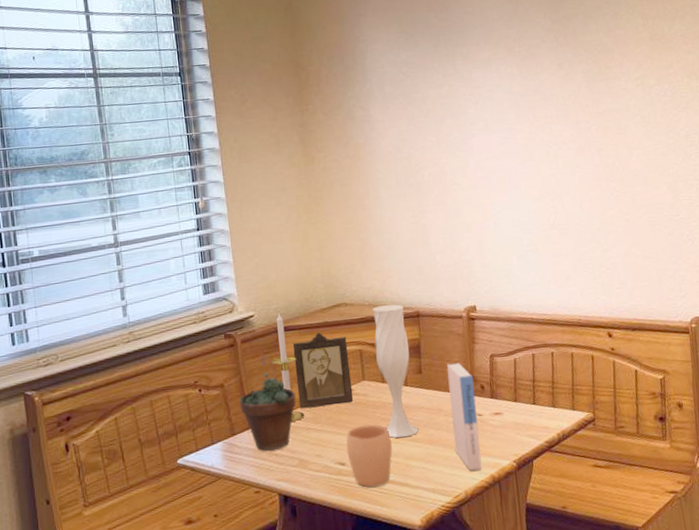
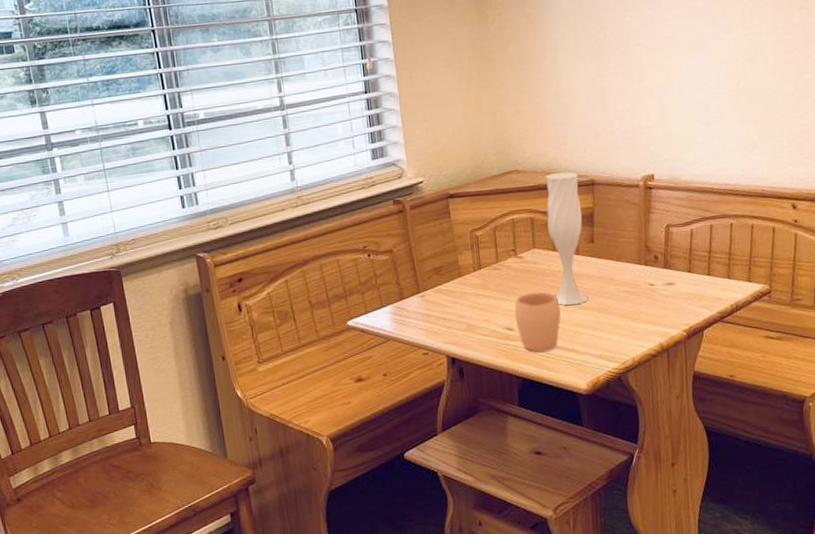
succulent plant: present [239,355,296,451] -> none [408,222,465,315]
candle: present [271,312,305,421] -> none [441,179,474,287]
photo frame: present [292,332,354,409] -> none [462,199,523,275]
book: present [446,362,482,471] -> none [620,232,651,339]

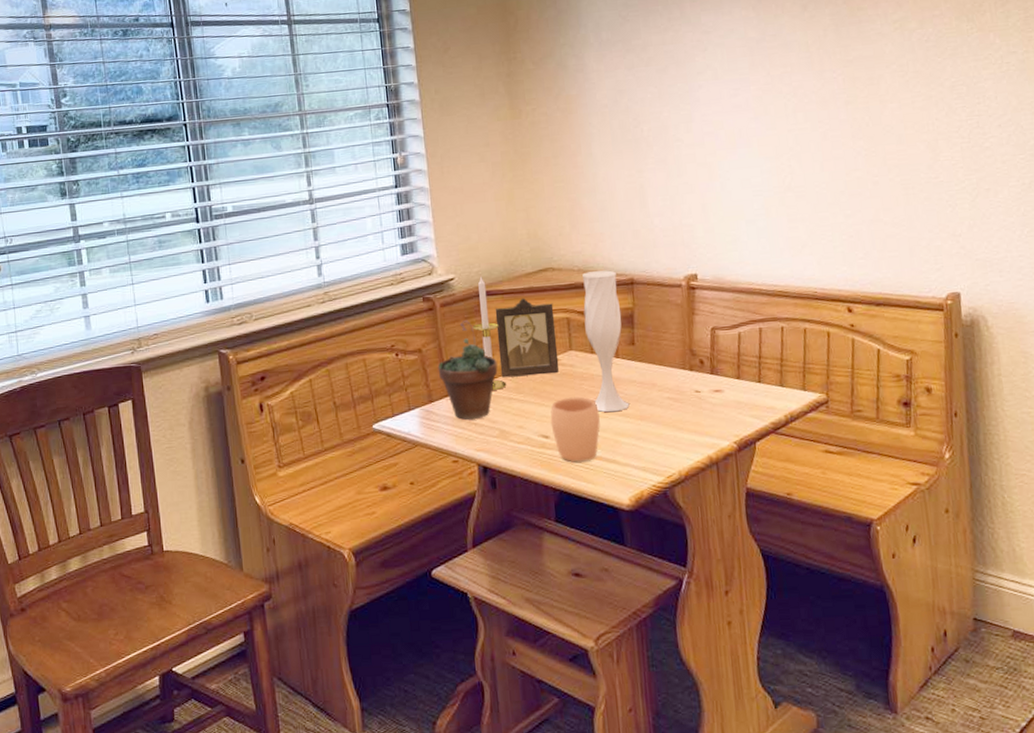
succulent plant: none [408,222,465,315] -> present [437,320,498,420]
candle: none [441,179,474,287] -> present [472,276,507,390]
photo frame: none [462,199,523,275] -> present [495,298,559,378]

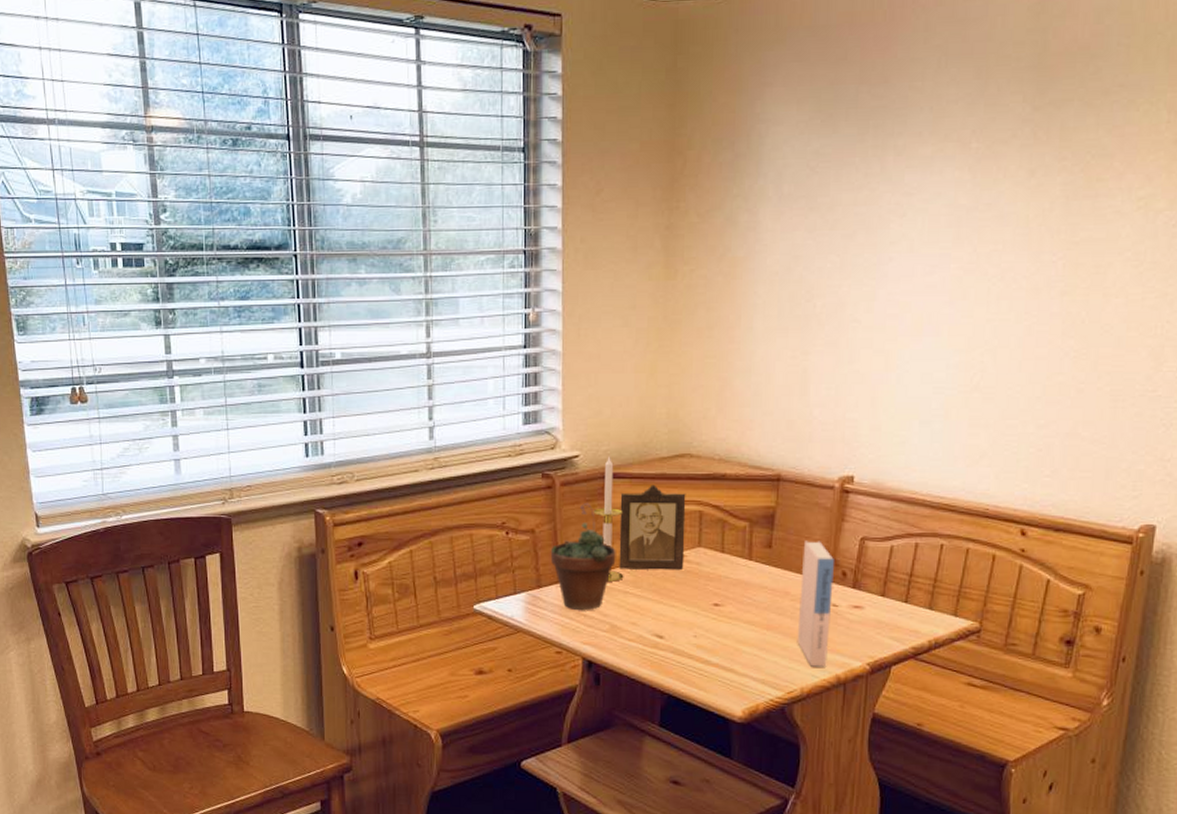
mug: present [550,396,600,463] -> none [667,597,722,667]
vase: present [582,270,630,413] -> none [718,462,762,618]
book: none [662,334,699,450] -> present [797,541,835,667]

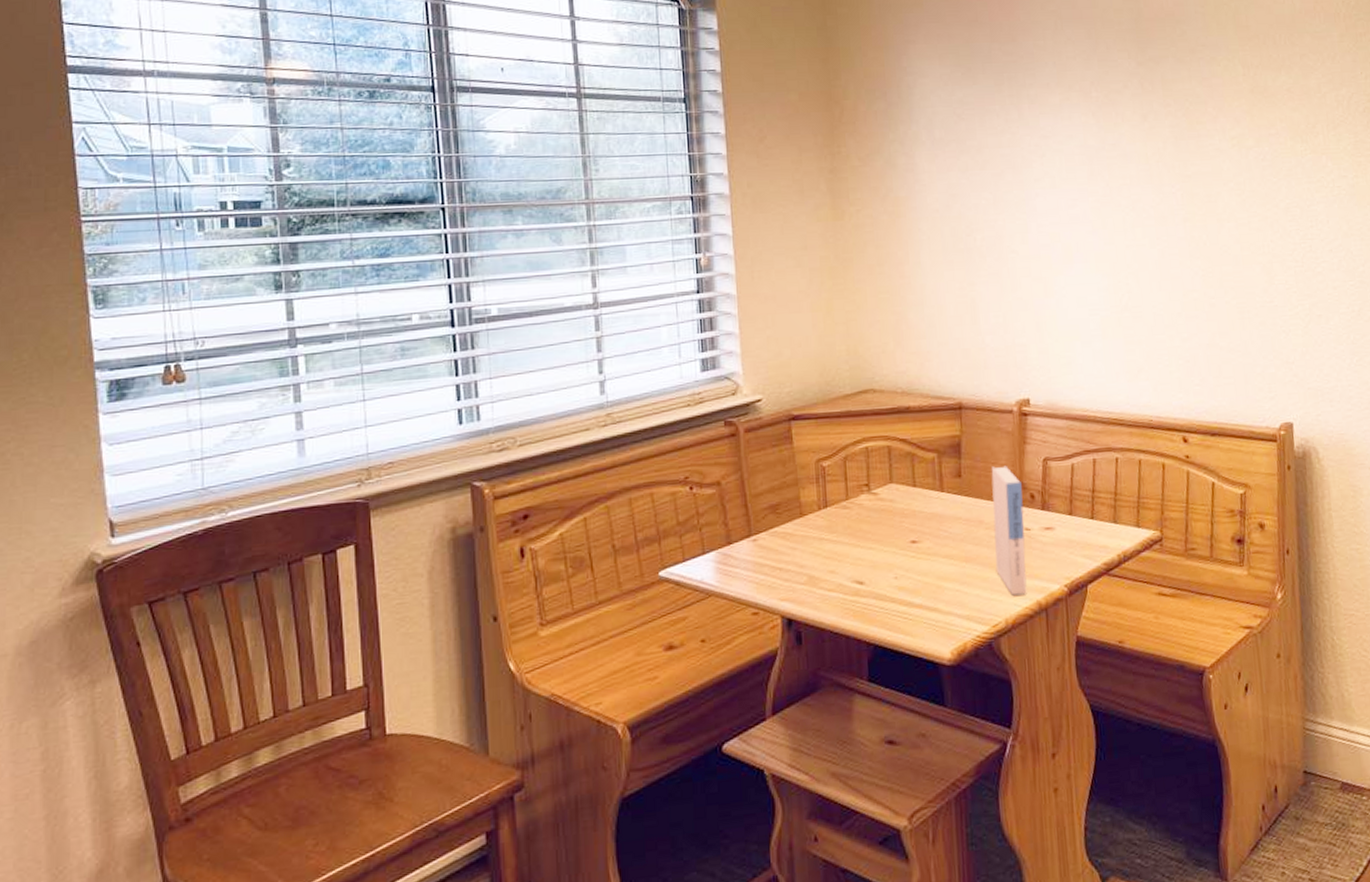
succulent plant: present [550,503,616,610] -> none [738,448,808,564]
candle: present [593,456,624,582] -> none [780,397,818,529]
photo frame: present [619,484,686,571] -> none [807,423,878,515]

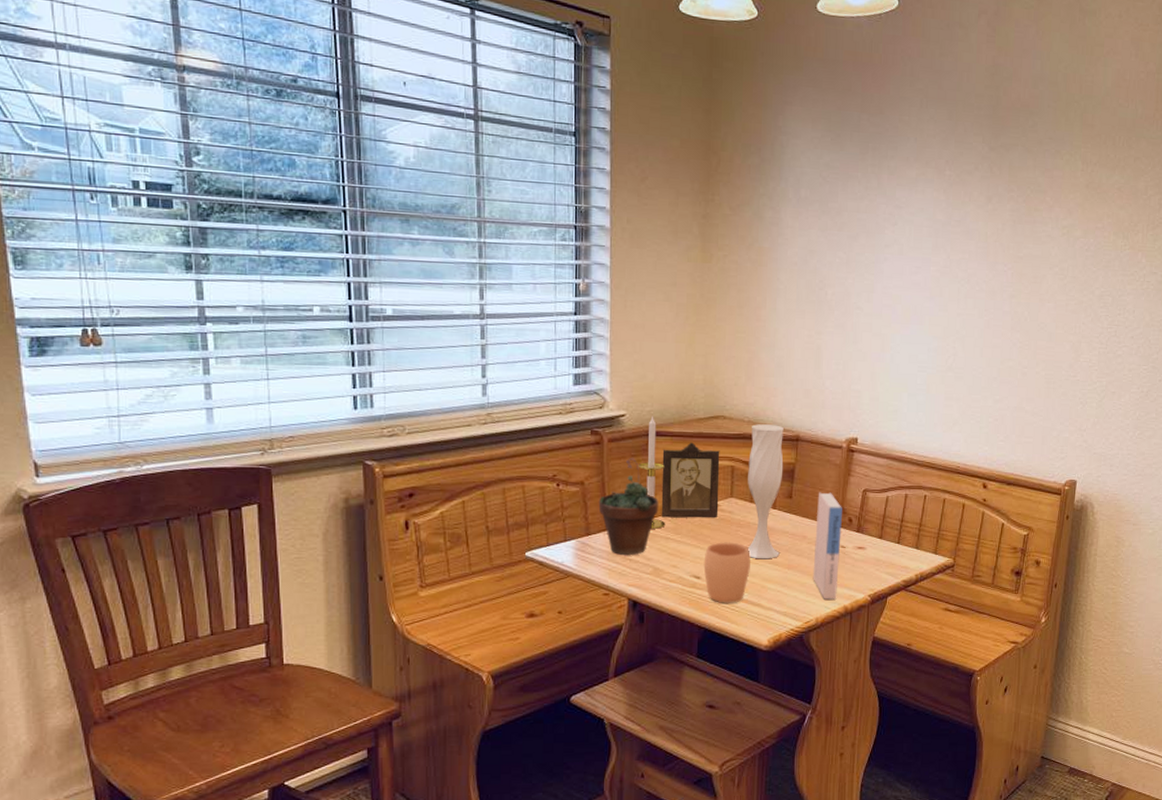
succulent plant: none [738,448,808,564] -> present [598,458,659,555]
candle: none [780,397,818,529] -> present [638,416,666,529]
photo frame: none [807,423,878,515] -> present [661,442,720,518]
mug: none [866,536,921,612] -> present [703,542,751,603]
vase: none [906,393,954,554] -> present [747,424,784,559]

